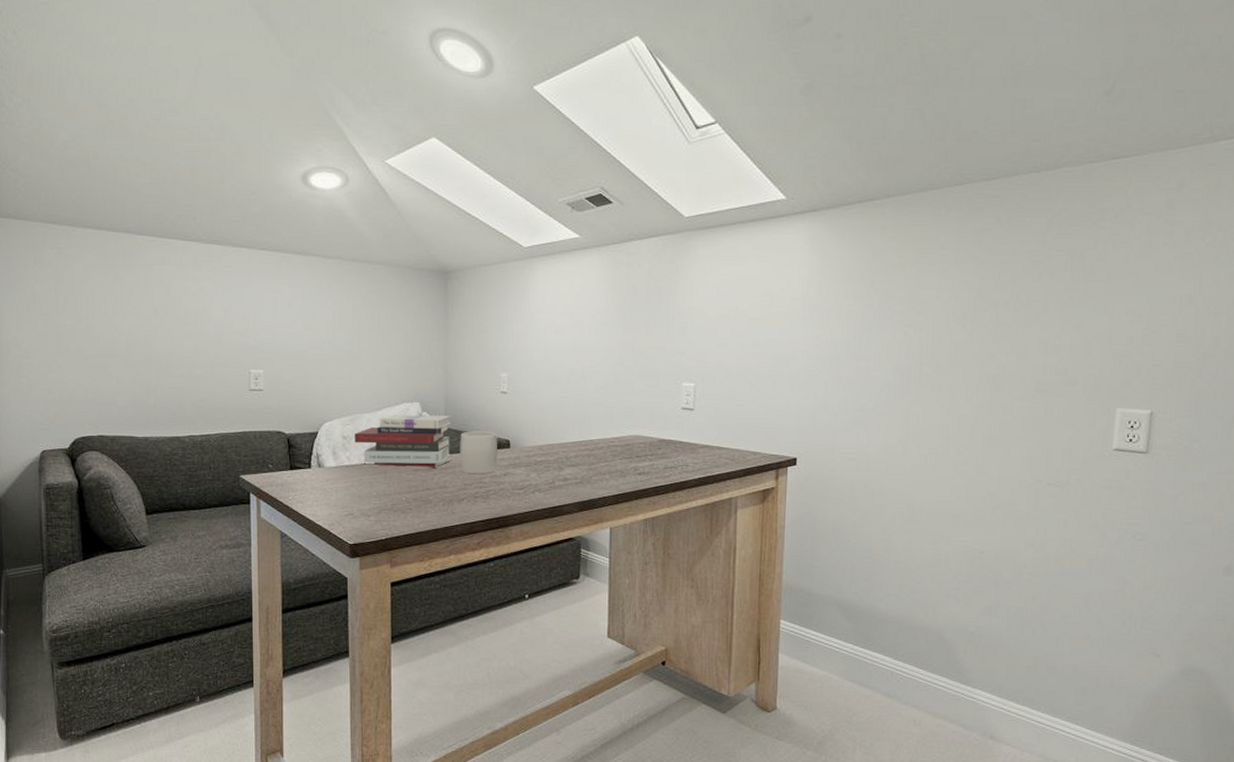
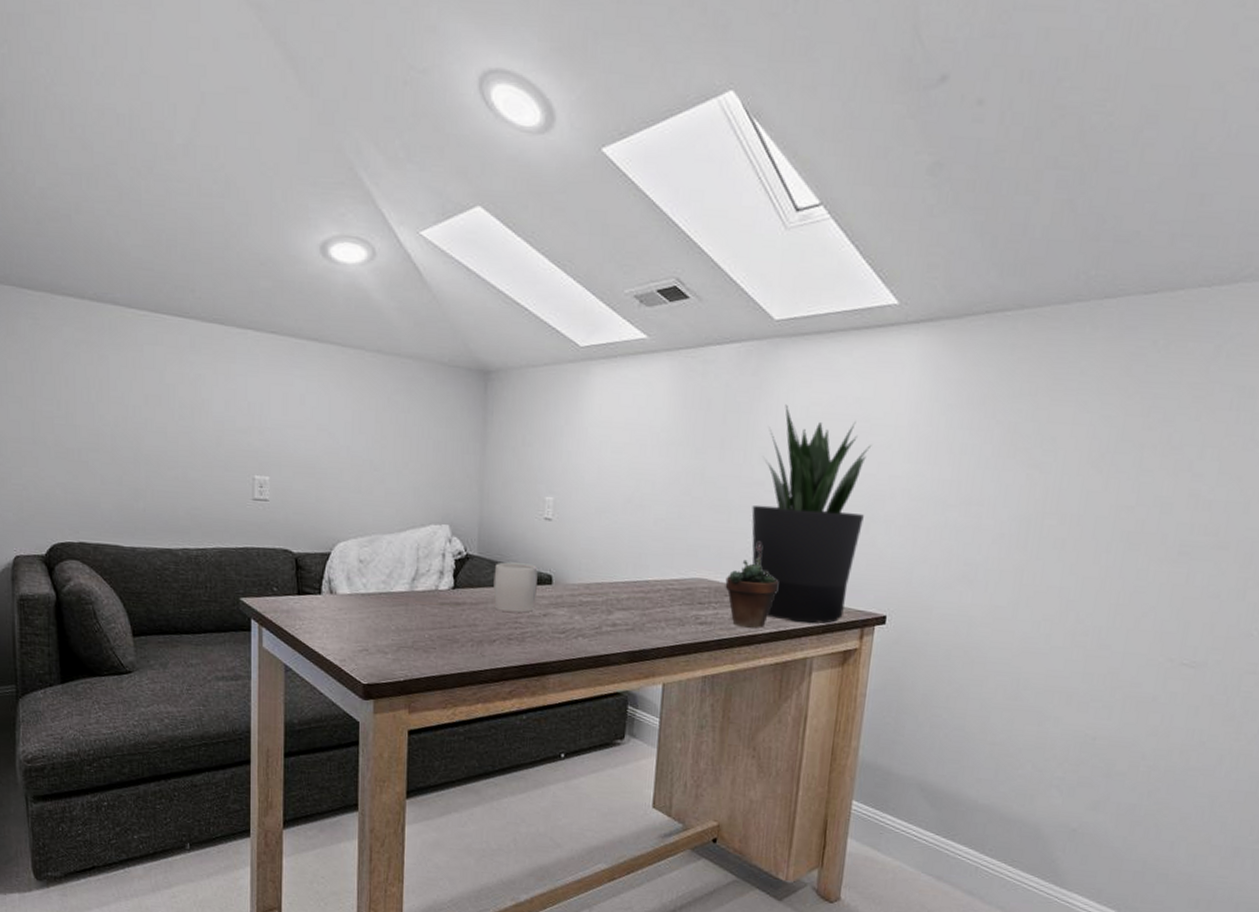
books: present [354,414,452,468] -> none [372,537,485,602]
succulent plant: none [658,401,704,476] -> present [725,541,779,629]
planter: none [676,285,773,468] -> present [751,404,872,624]

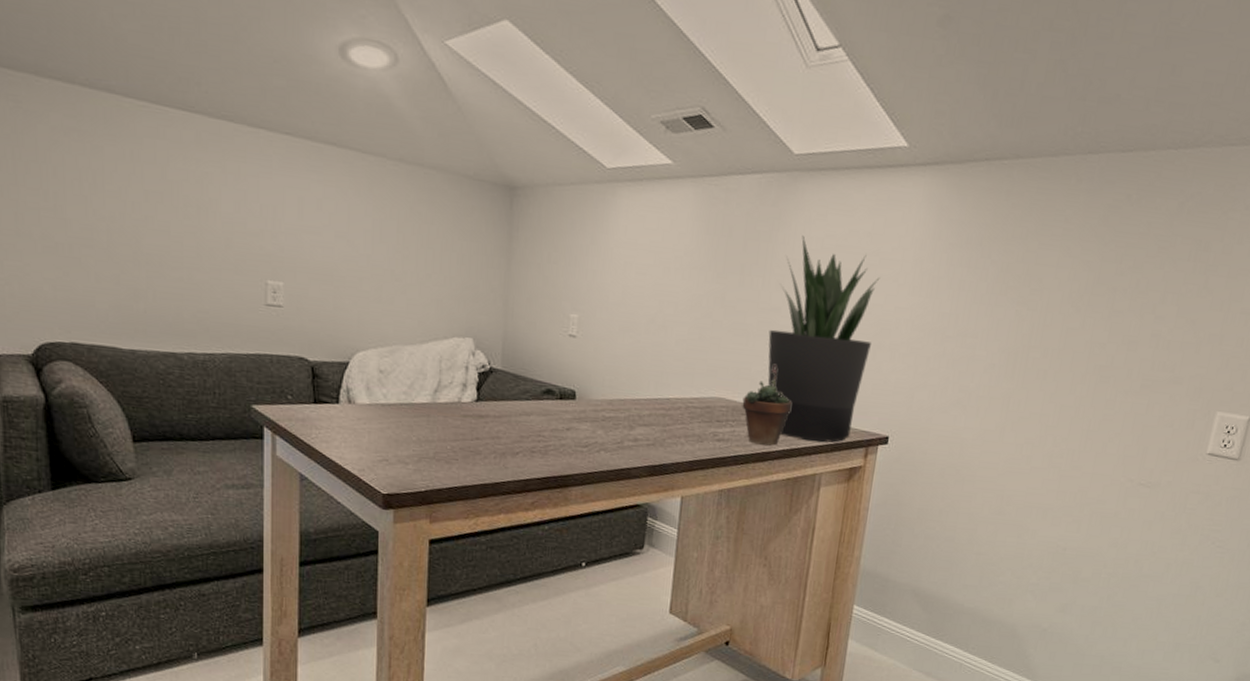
mug: present [493,562,538,613] -> none [516,376,562,427]

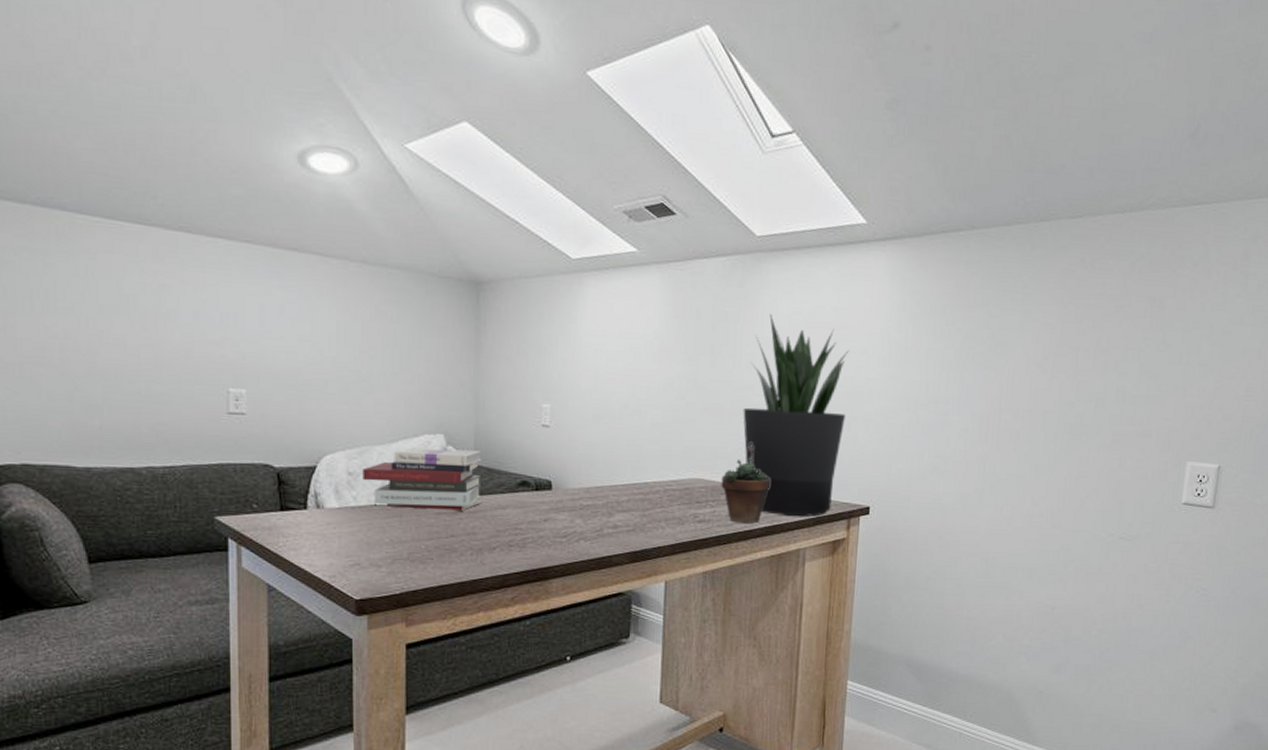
books: none [393,349,509,415] -> present [363,447,483,511]

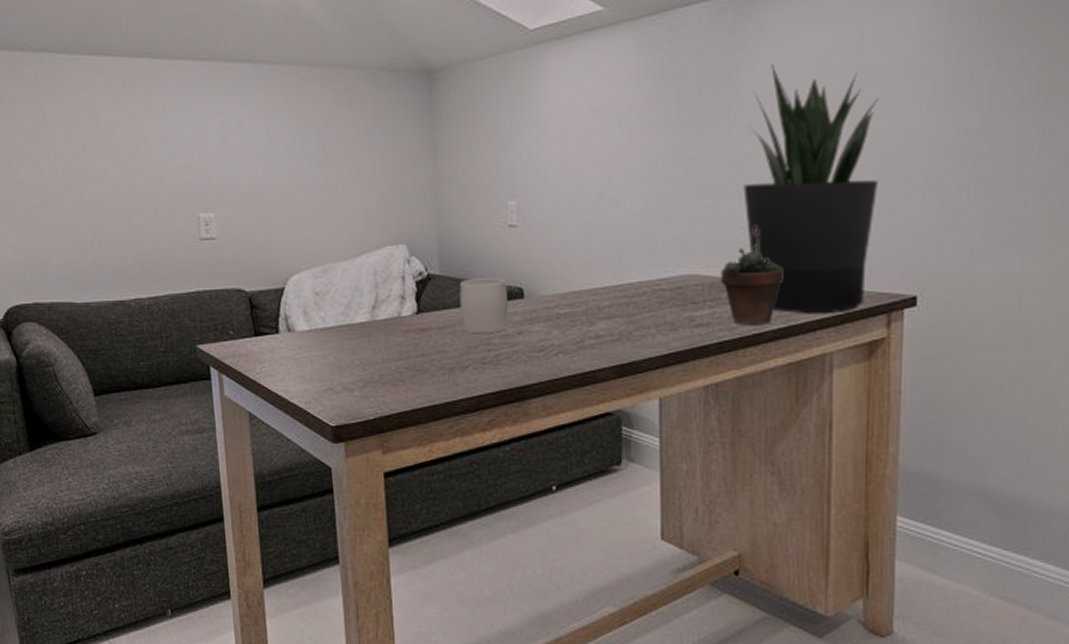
books: present [363,447,483,511] -> none [328,260,451,328]
mug: none [492,469,537,519] -> present [459,278,508,333]

